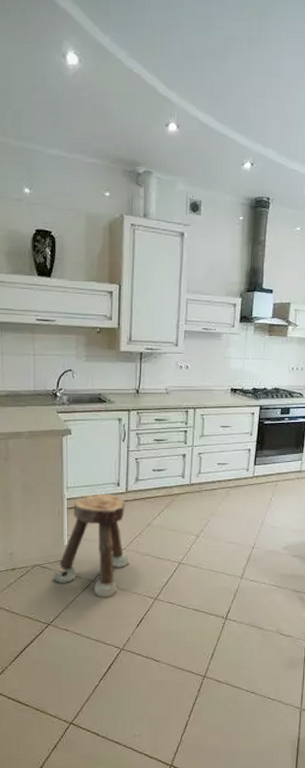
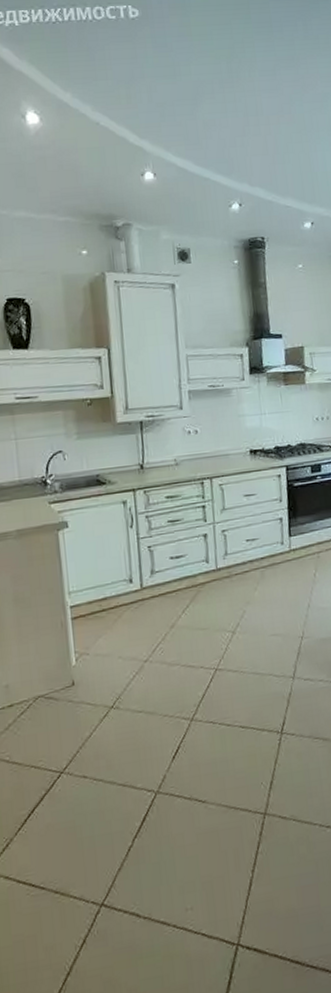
stool: present [53,493,129,598] -> none [61,594,154,728]

